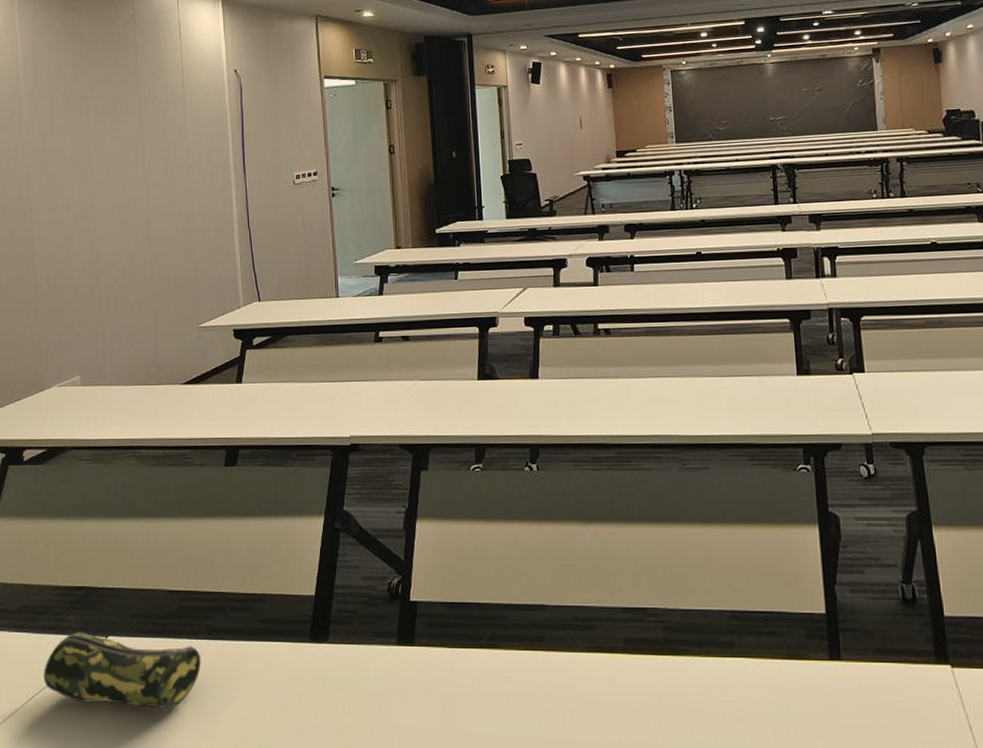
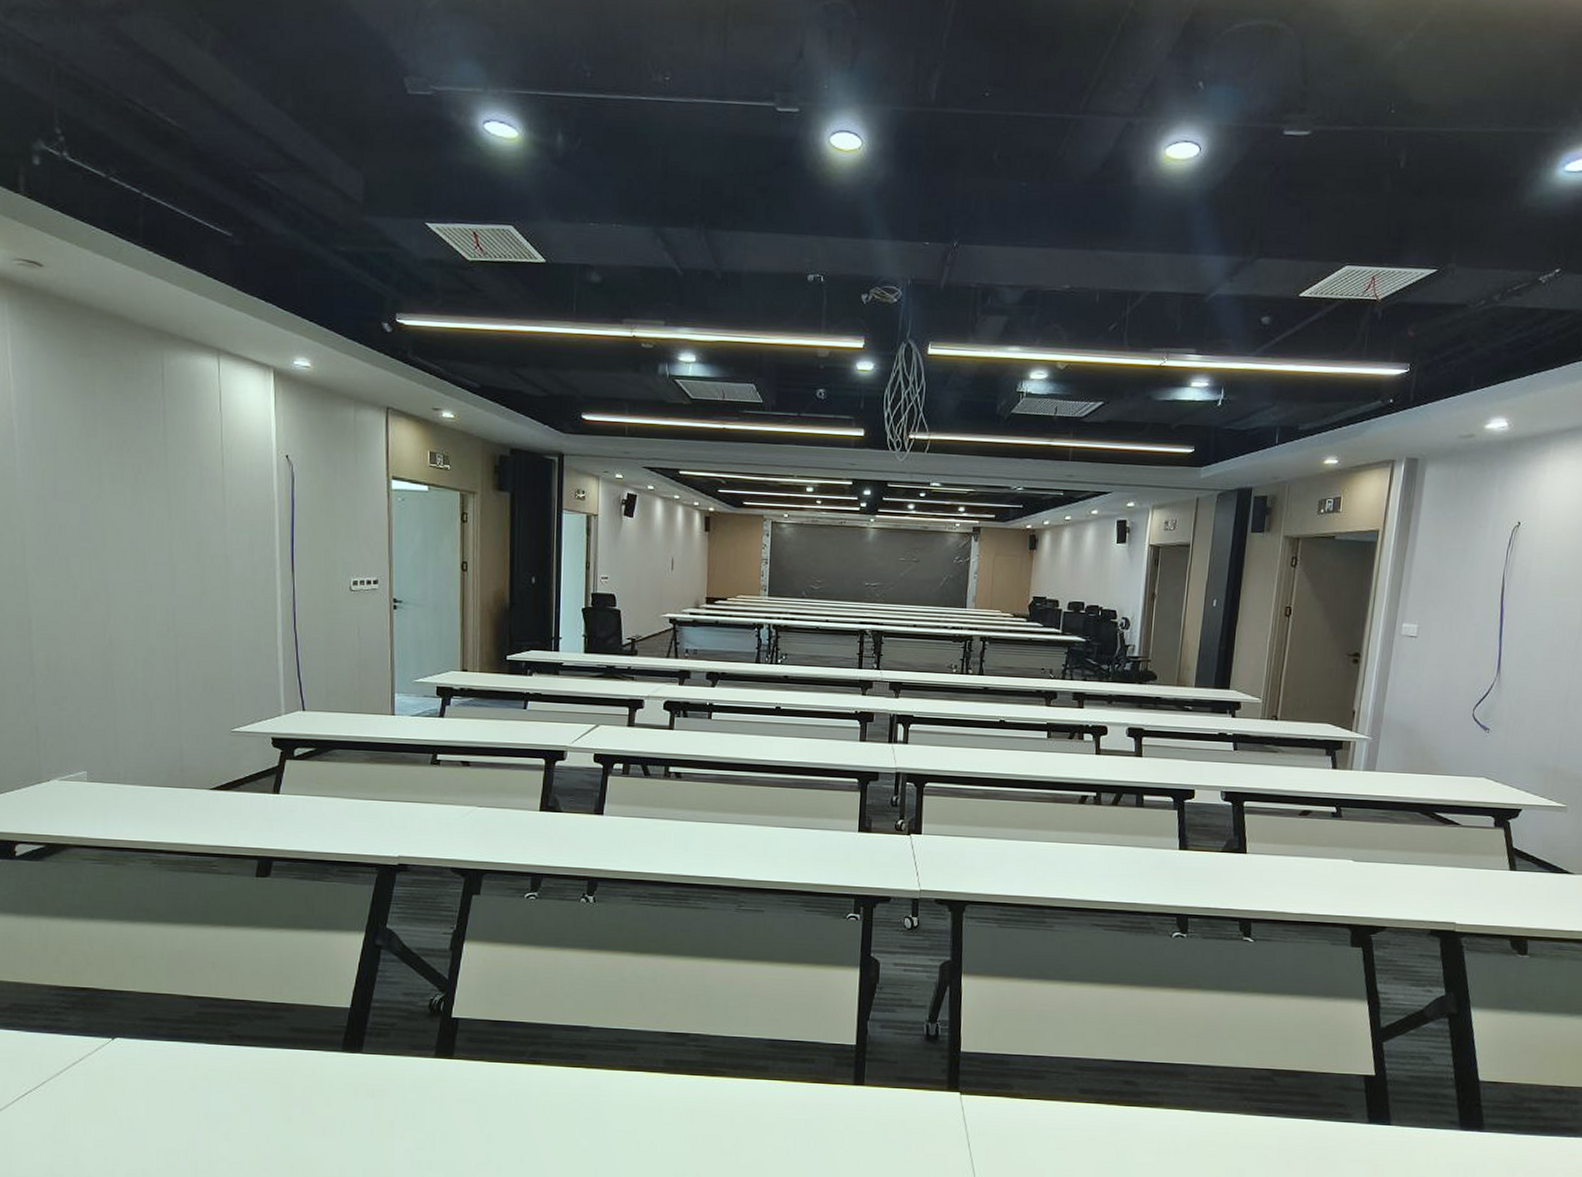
pencil case: present [44,632,201,710] -> none [39,1032,222,1110]

